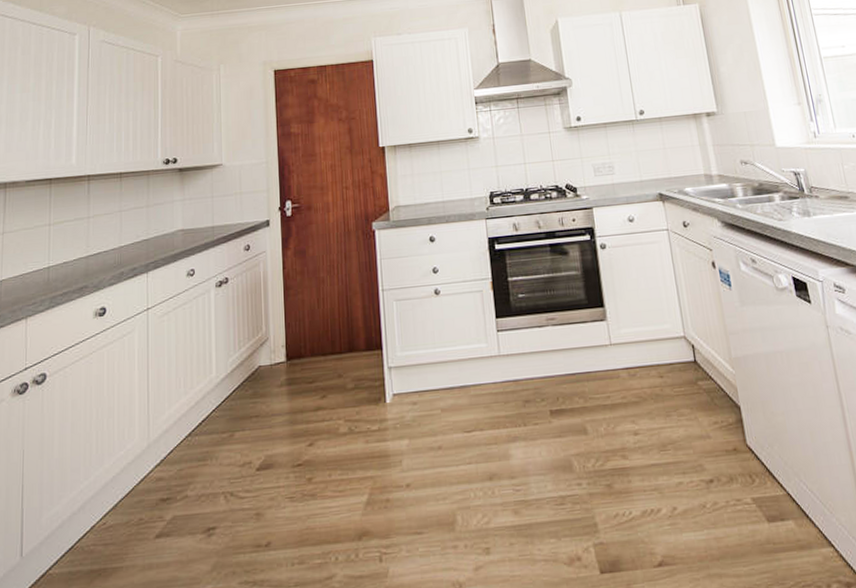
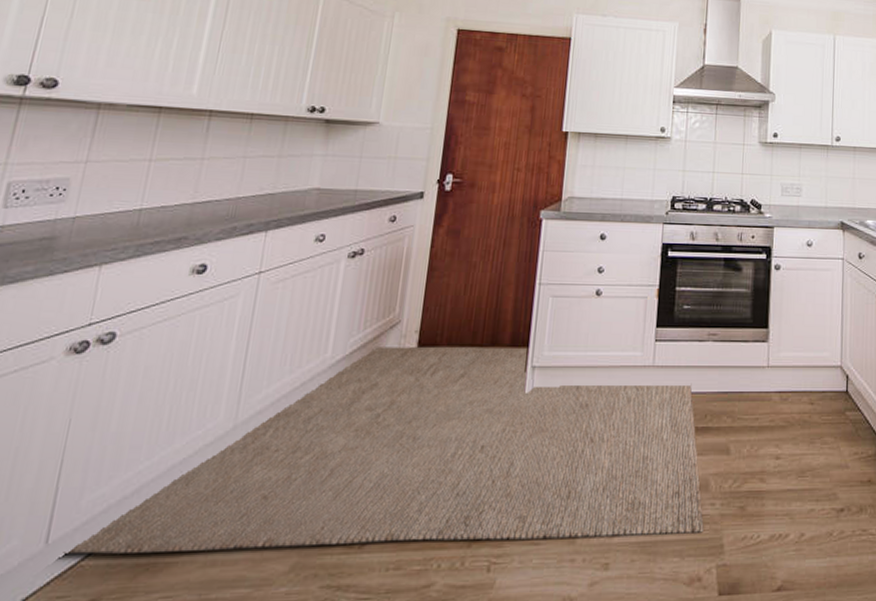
rug: none [35,351,575,564] -> present [63,346,704,554]

